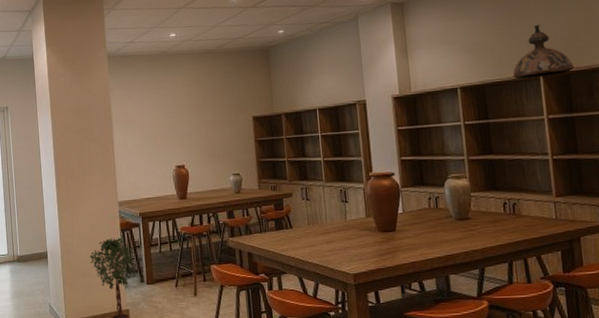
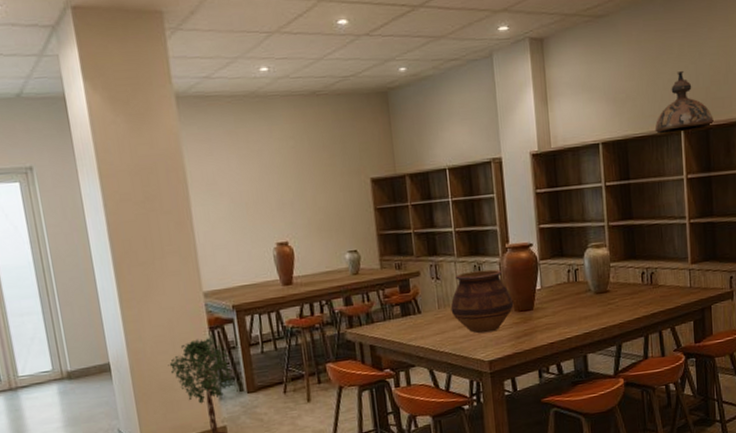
ceramic pot: none [319,193,377,249] -> present [450,269,514,333]

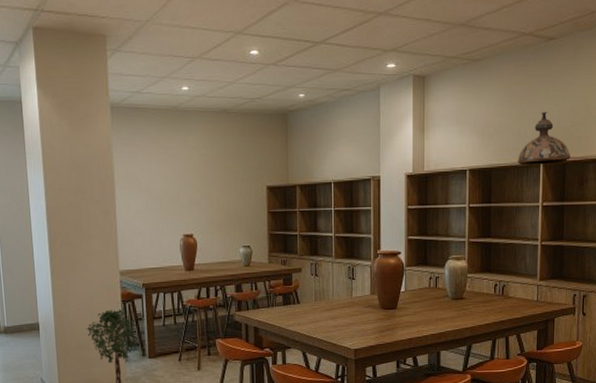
ceramic pot: present [450,269,514,333] -> none [325,271,380,325]

